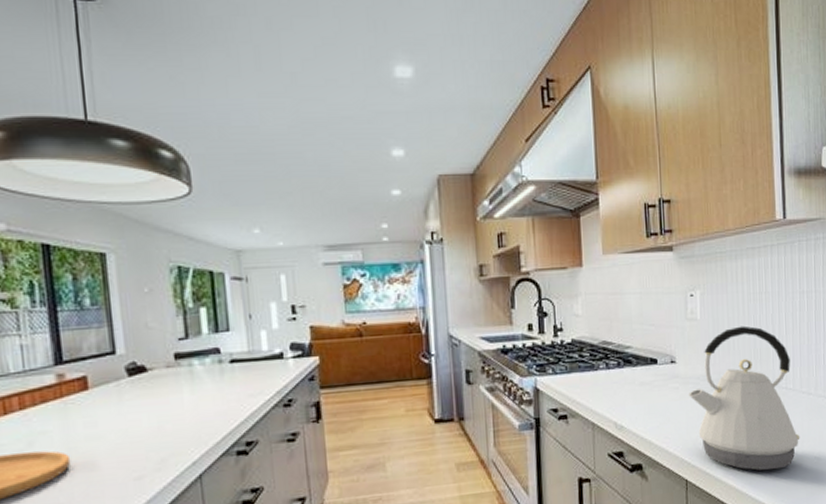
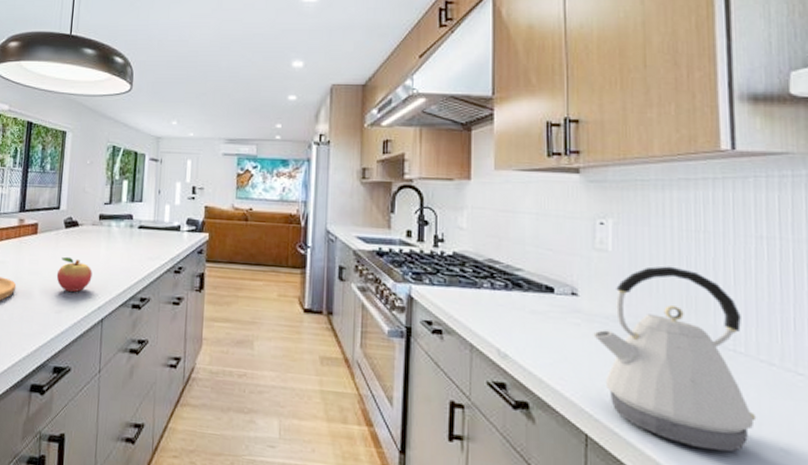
fruit: none [127,410,178,453] -> present [56,256,92,293]

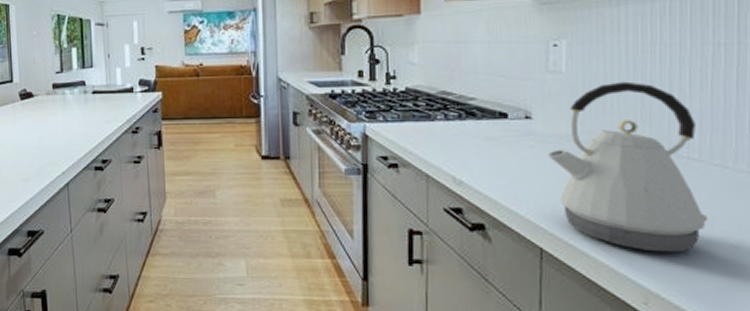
fruit: present [56,256,92,293] -> none [18,127,53,161]

